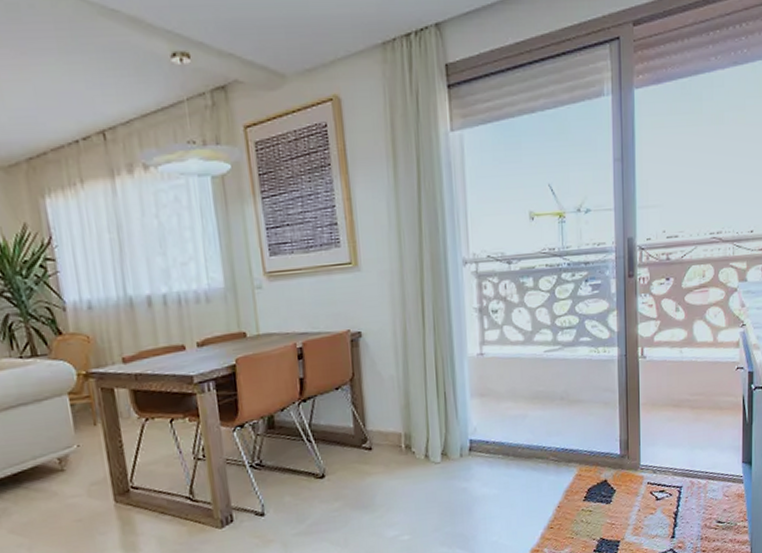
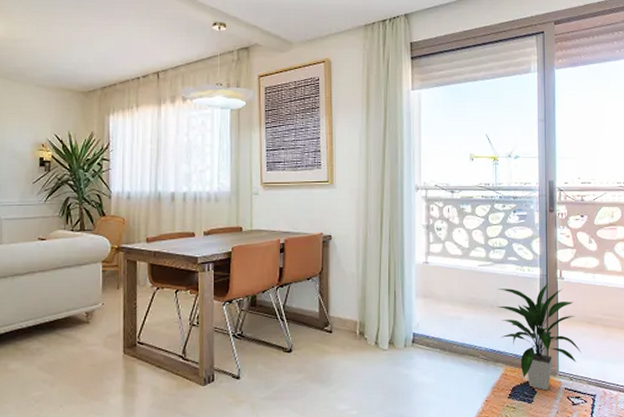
indoor plant: none [567,364,666,488] -> present [496,283,581,391]

